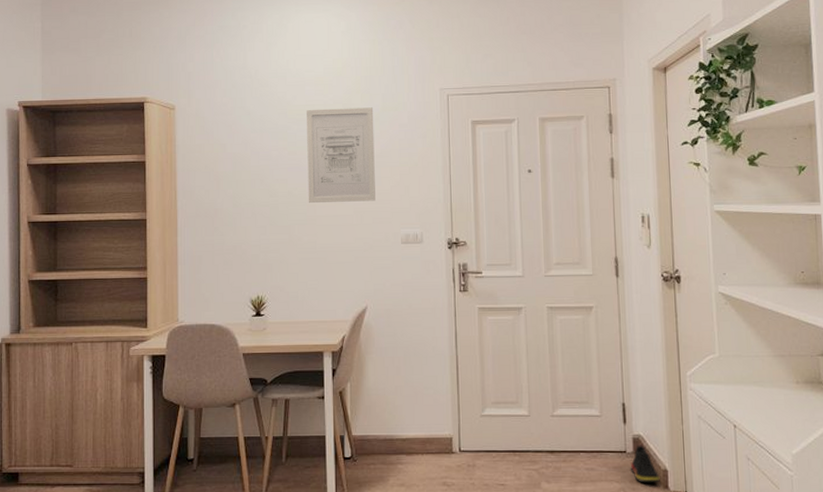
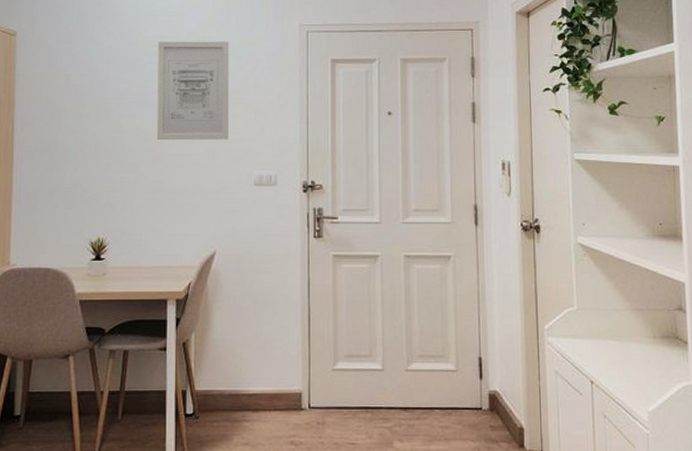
shoe: present [630,445,660,482] -> none [485,401,516,441]

